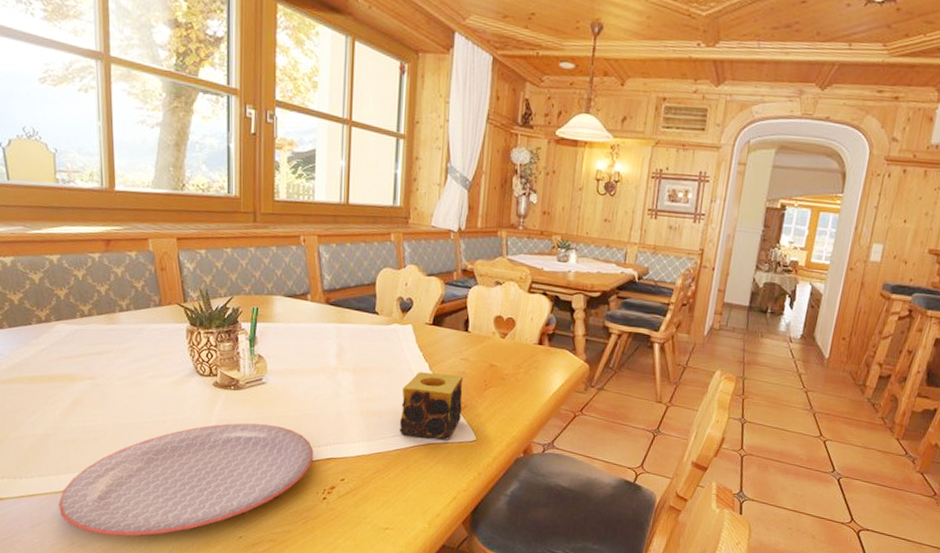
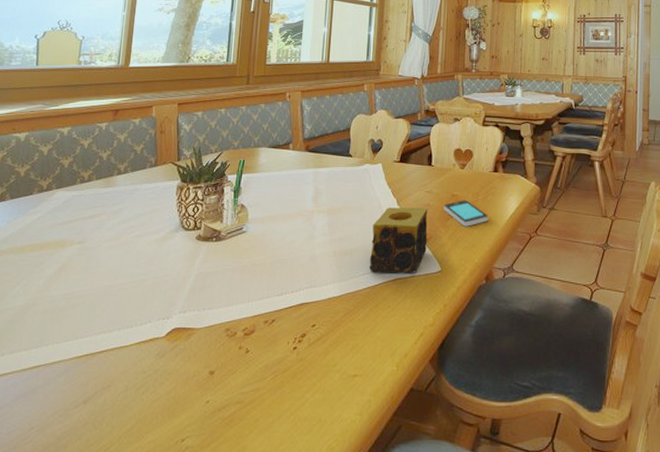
plate: present [59,423,314,537] -> none [24,273,287,415]
smartphone: none [480,371,530,399] -> present [444,200,488,227]

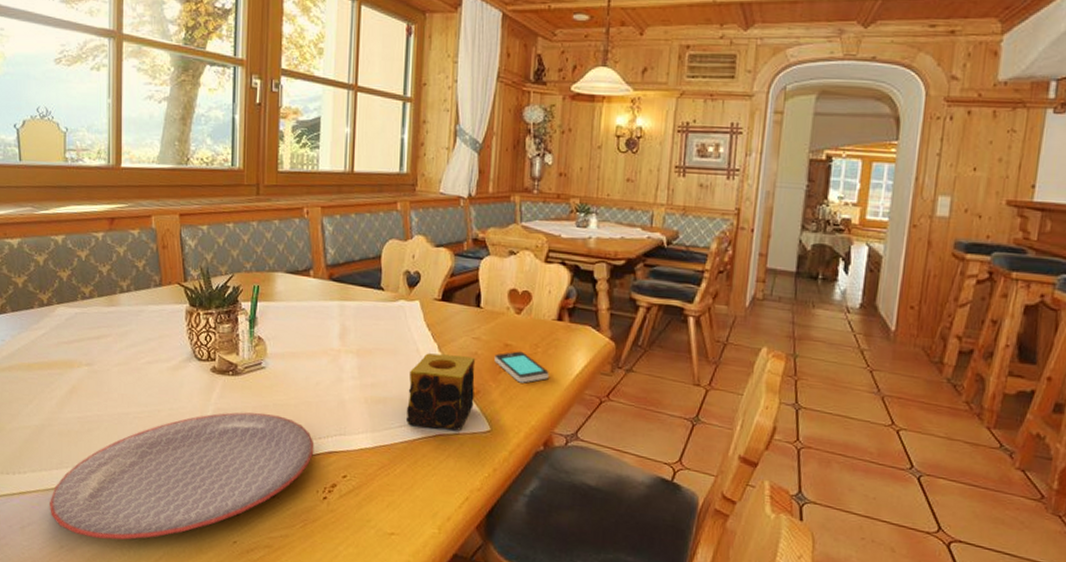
plate: none [24,273,287,415] -> present [50,412,314,540]

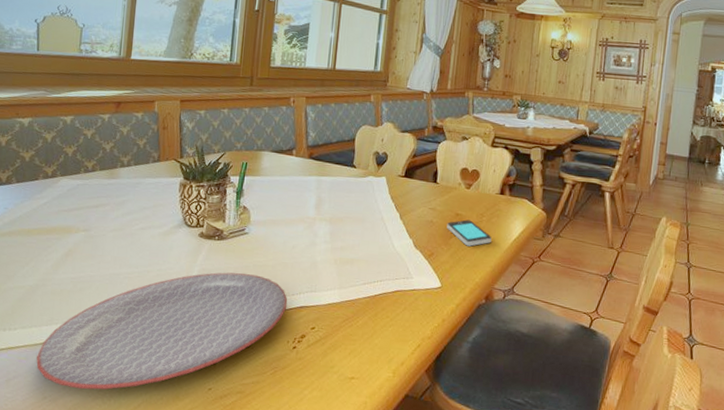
candle: present [407,353,476,431] -> none [370,221,431,287]

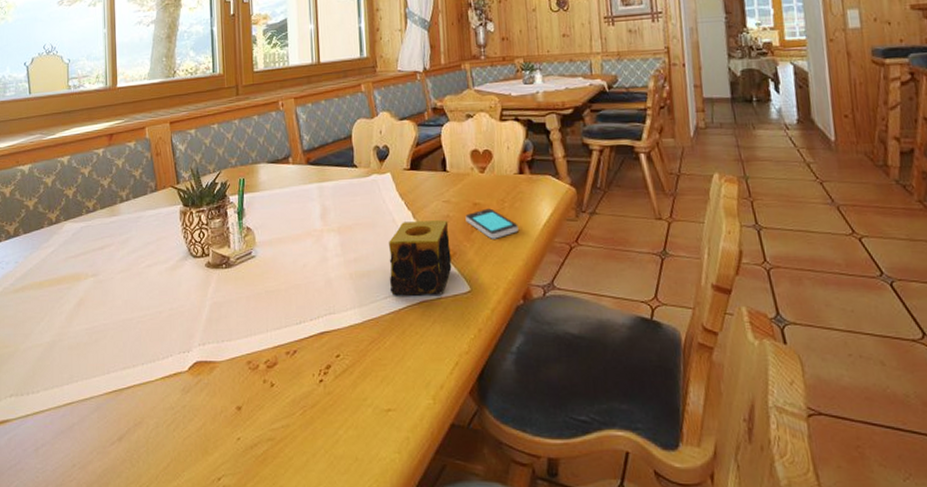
plate: present [36,272,288,390] -> none [62,301,307,452]
candle: none [370,221,431,287] -> present [389,220,452,296]

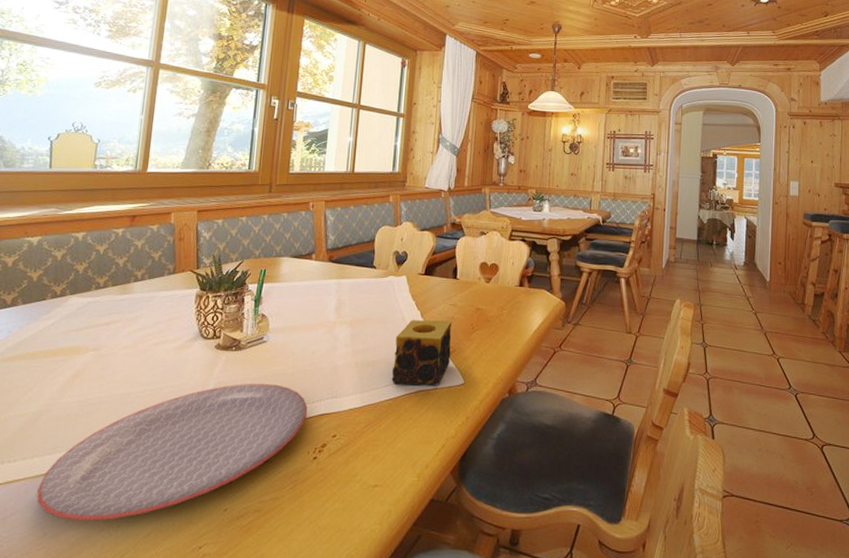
plate: none [62,301,307,452] -> present [37,383,308,522]
smartphone: present [465,208,519,239] -> none [468,313,513,340]

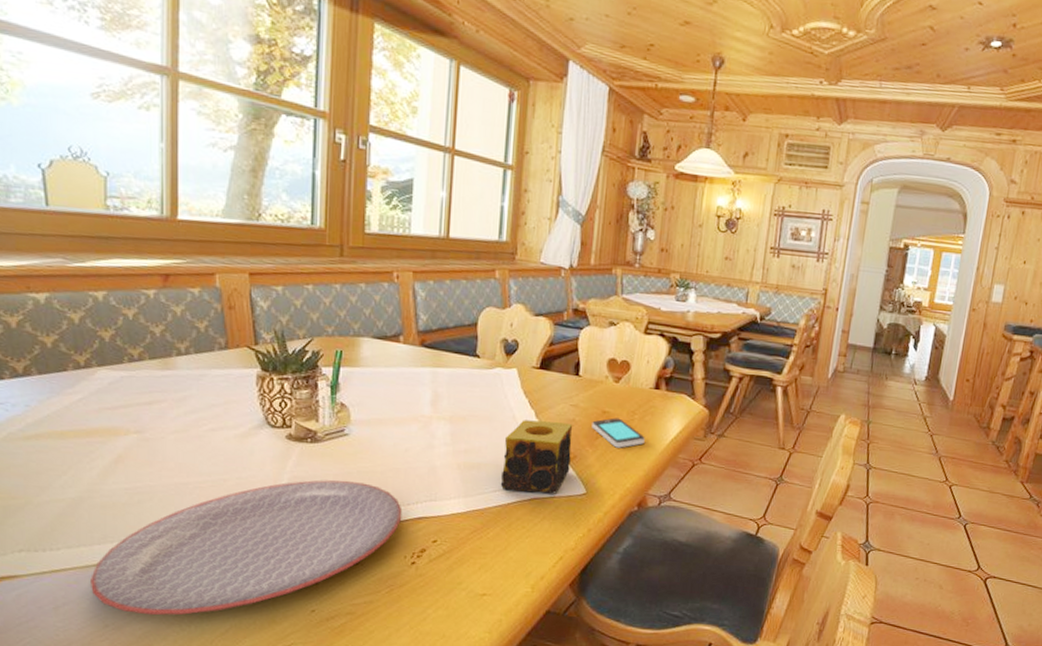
smartphone: none [468,313,513,340] -> present [592,418,645,448]

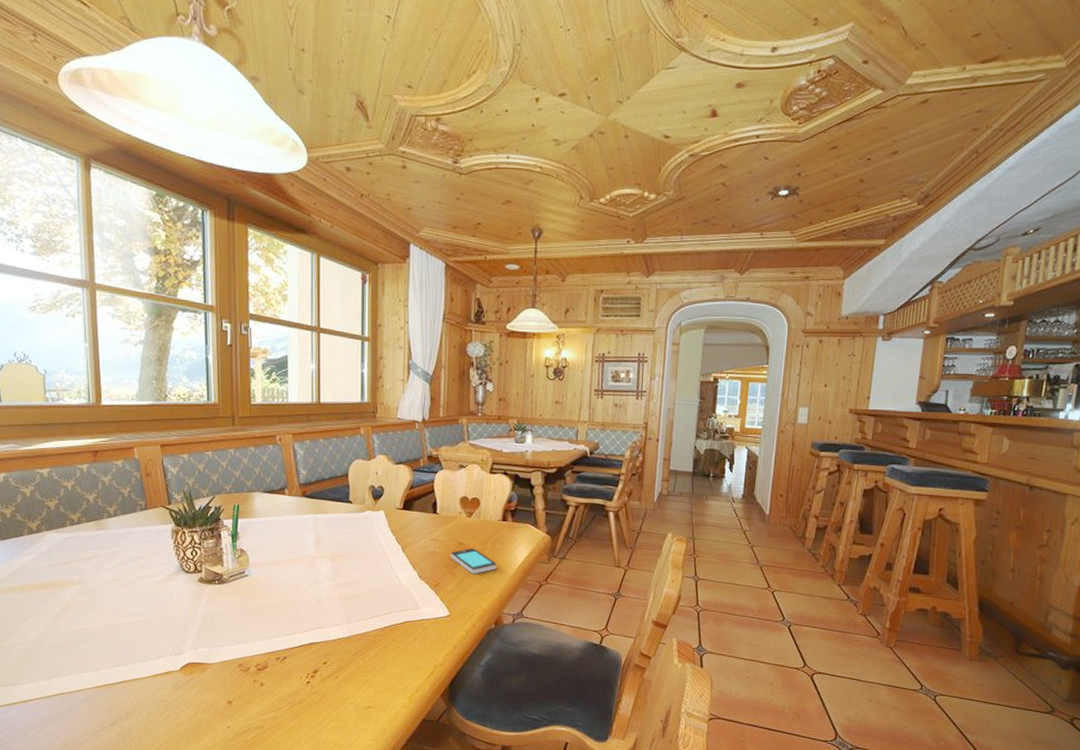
plate: present [91,480,403,616] -> none [51,614,297,736]
candle: present [501,420,573,494] -> none [377,554,435,617]

